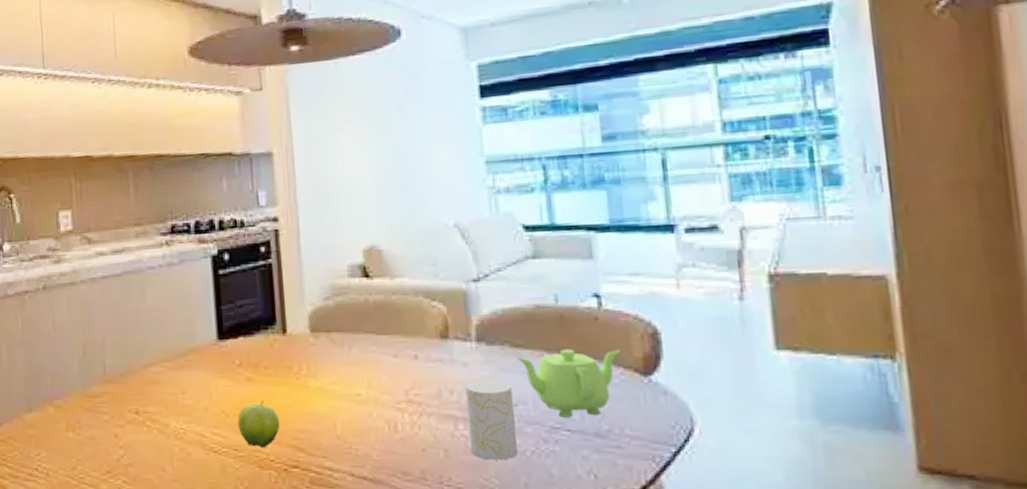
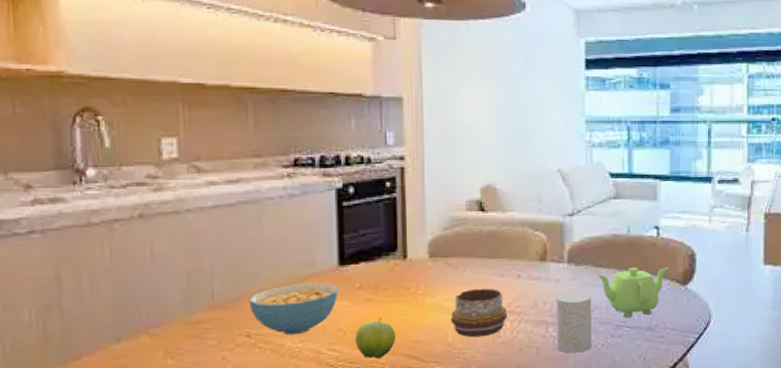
cereal bowl: none [136,358,219,415] -> present [249,282,339,335]
decorative bowl: none [338,370,405,431] -> present [450,288,507,338]

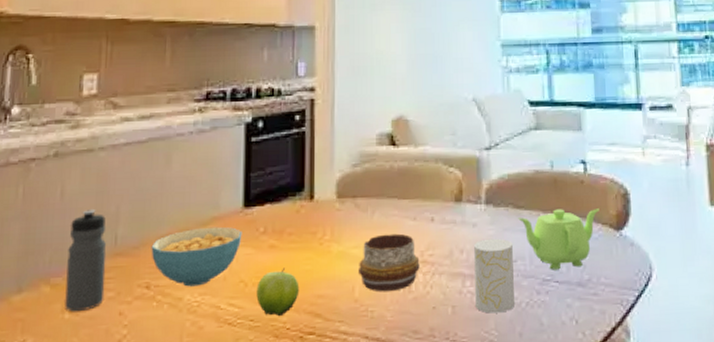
water bottle: none [164,267,206,359] -> present [65,209,107,312]

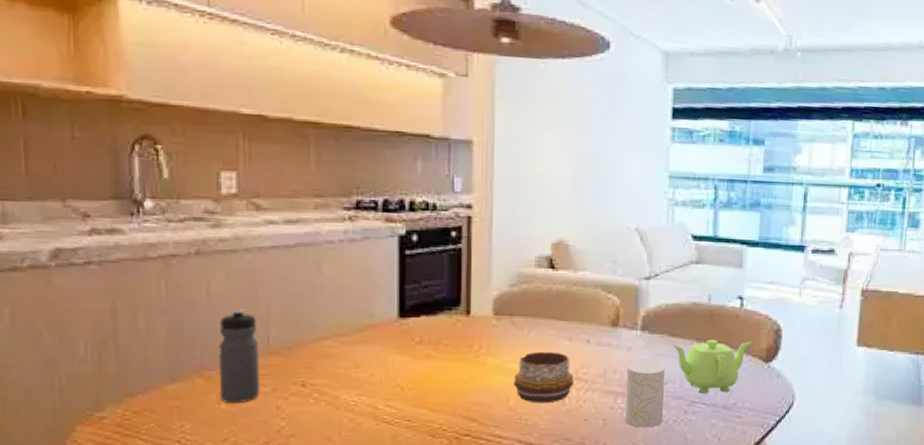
cereal bowl: present [151,226,242,287] -> none [305,334,398,388]
fruit: present [256,267,300,316] -> none [413,376,456,418]

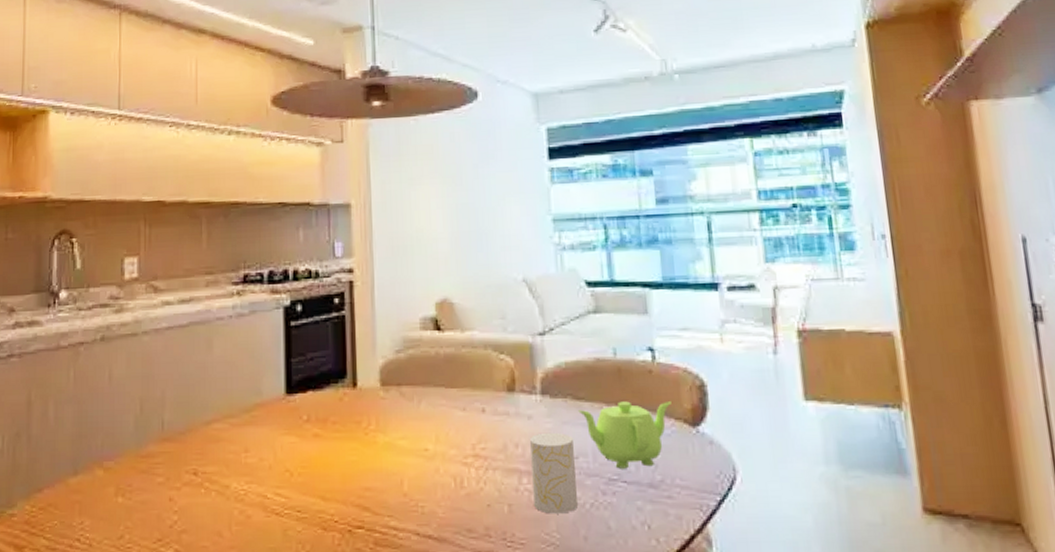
water bottle: present [219,309,260,404] -> none [118,394,155,496]
decorative bowl: present [513,351,574,403] -> none [405,424,472,487]

